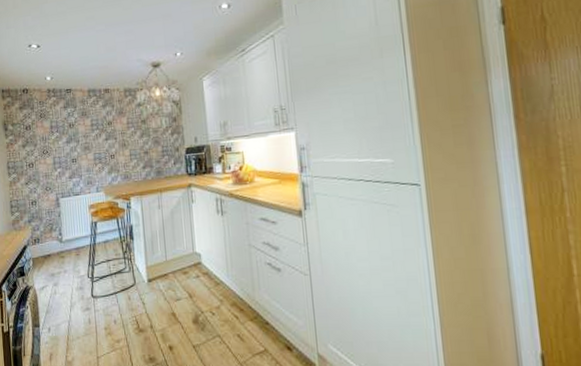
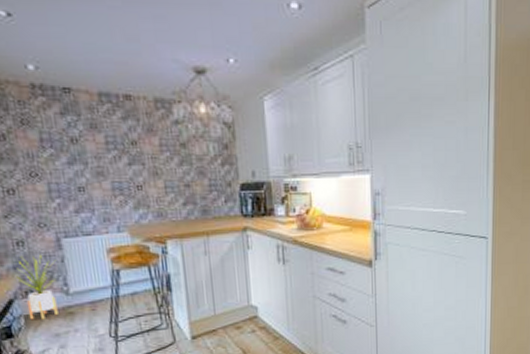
house plant: none [30,210,54,262] -> present [16,254,58,320]

